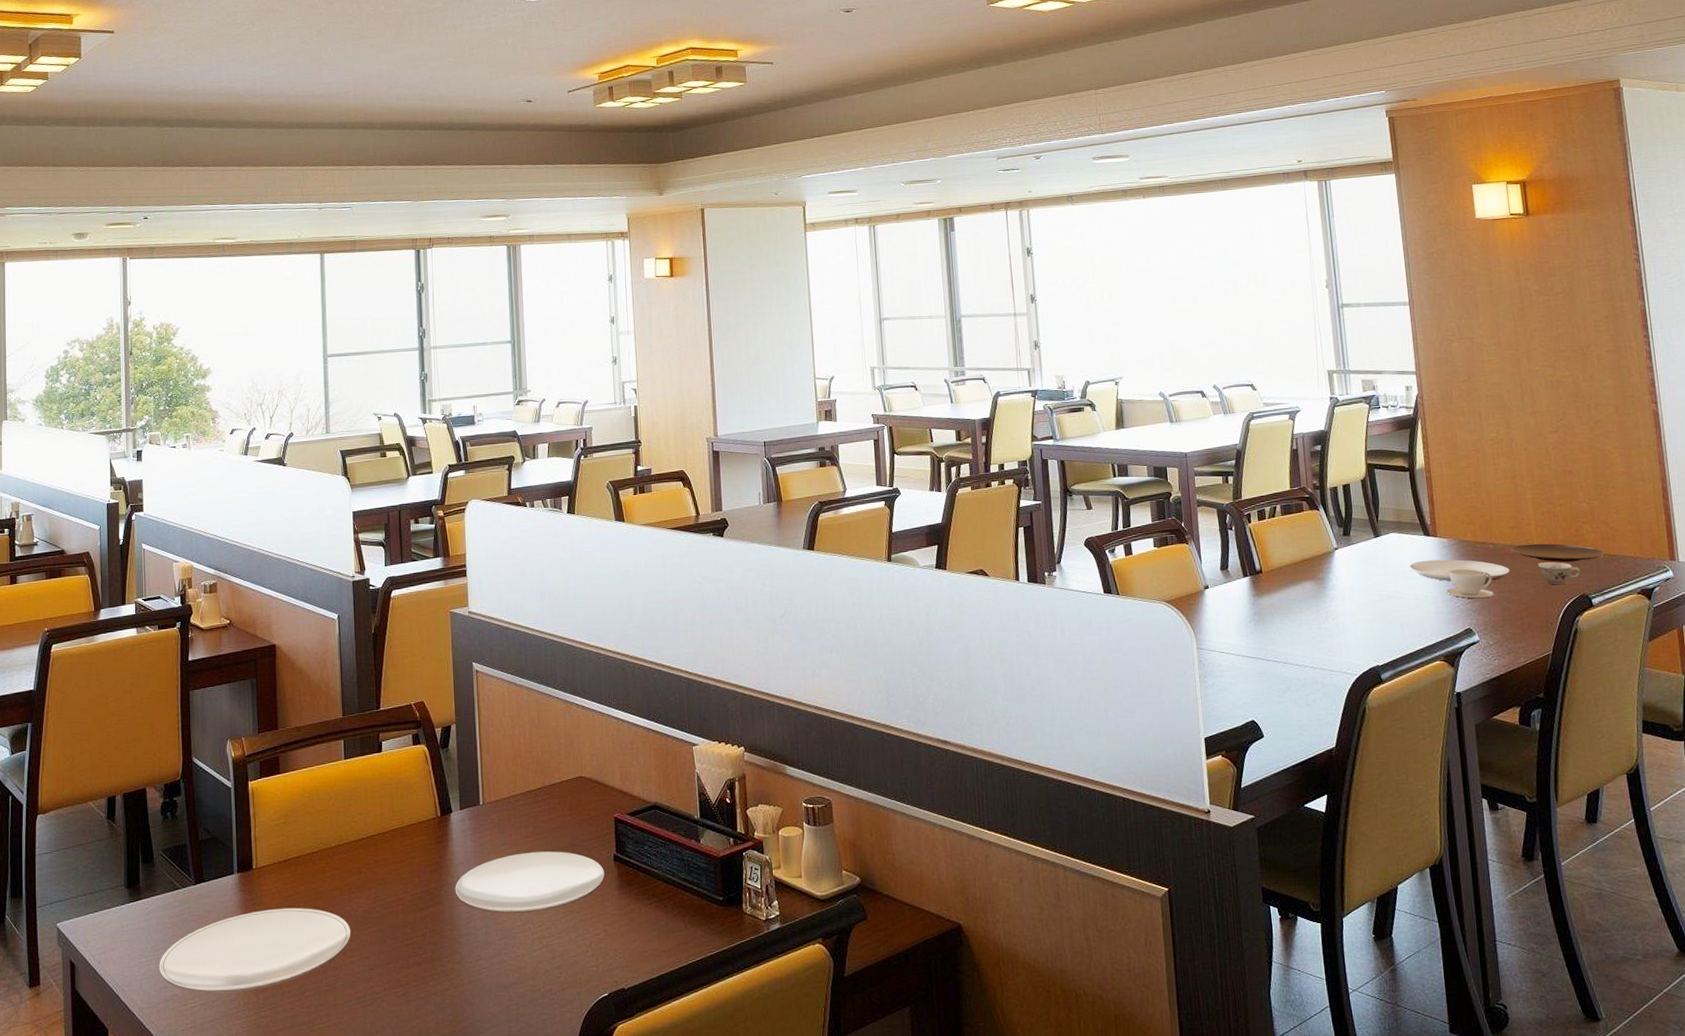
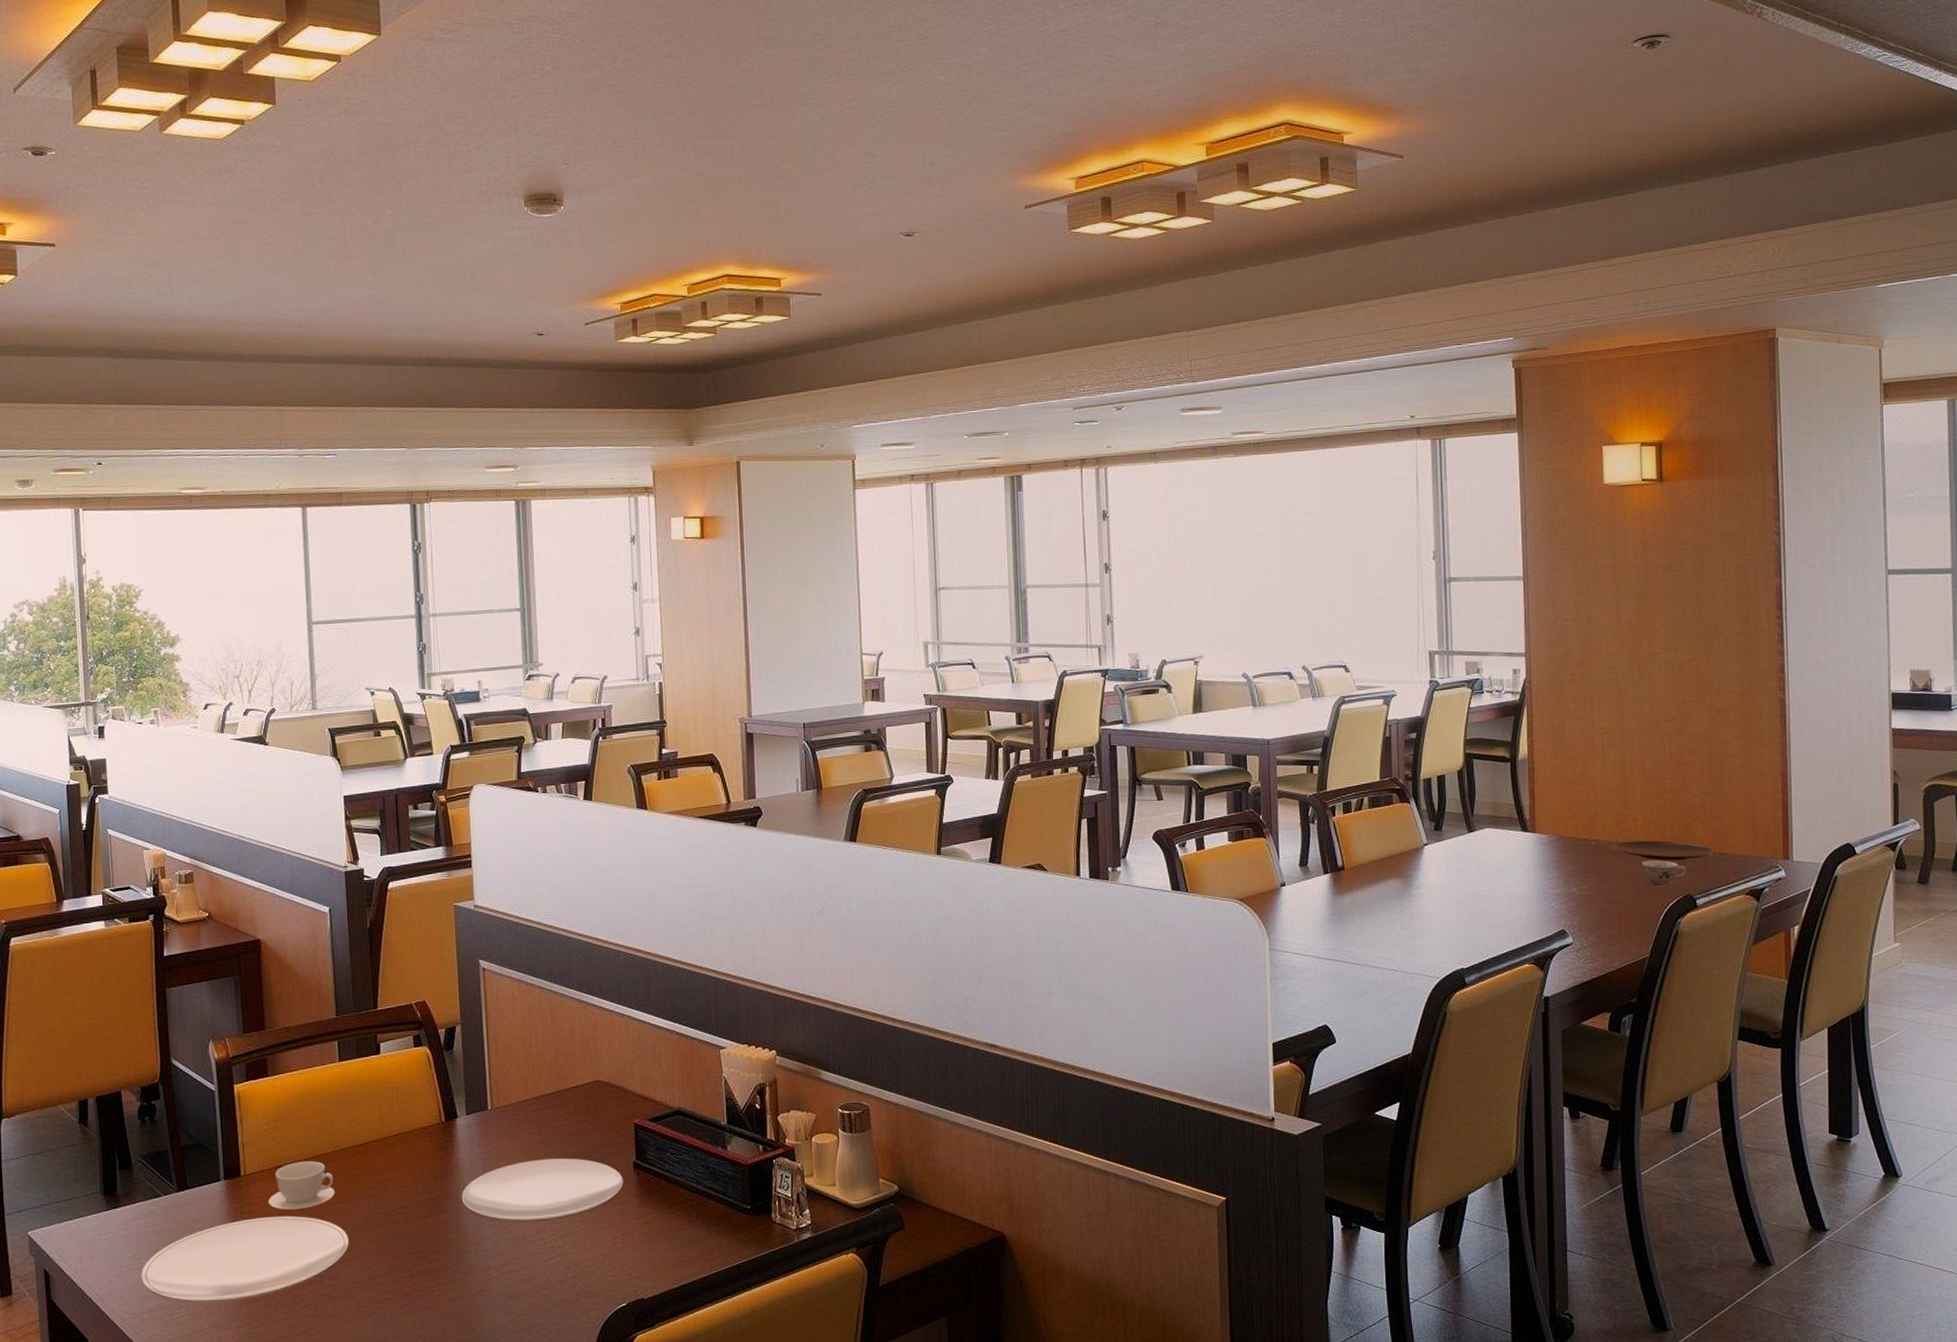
teacup: none [276,855,340,902] -> present [267,1161,336,1210]
plate: present [1409,559,1510,582] -> none [1503,856,1611,881]
teacup: present [1446,568,1495,599] -> none [1541,866,1593,899]

